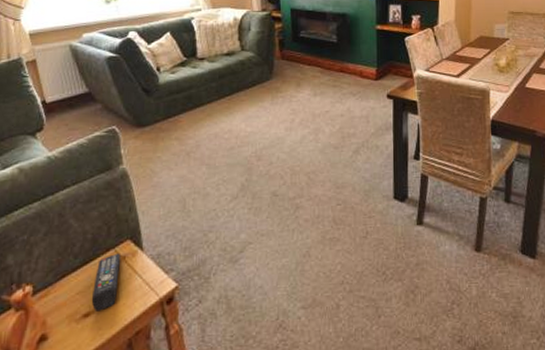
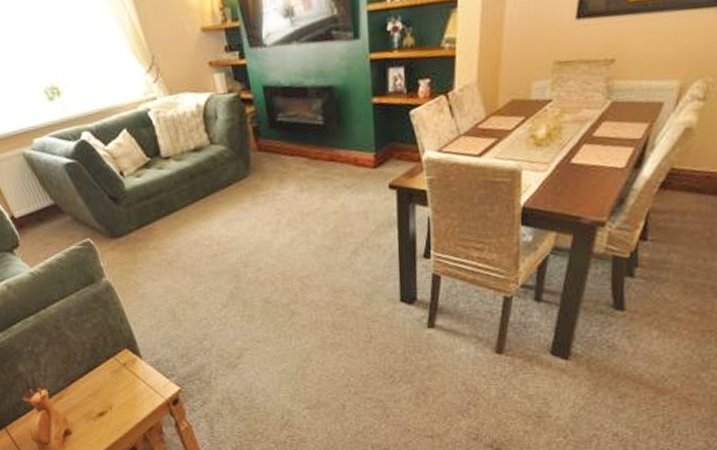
remote control: present [91,253,120,311] -> none [101,360,125,411]

